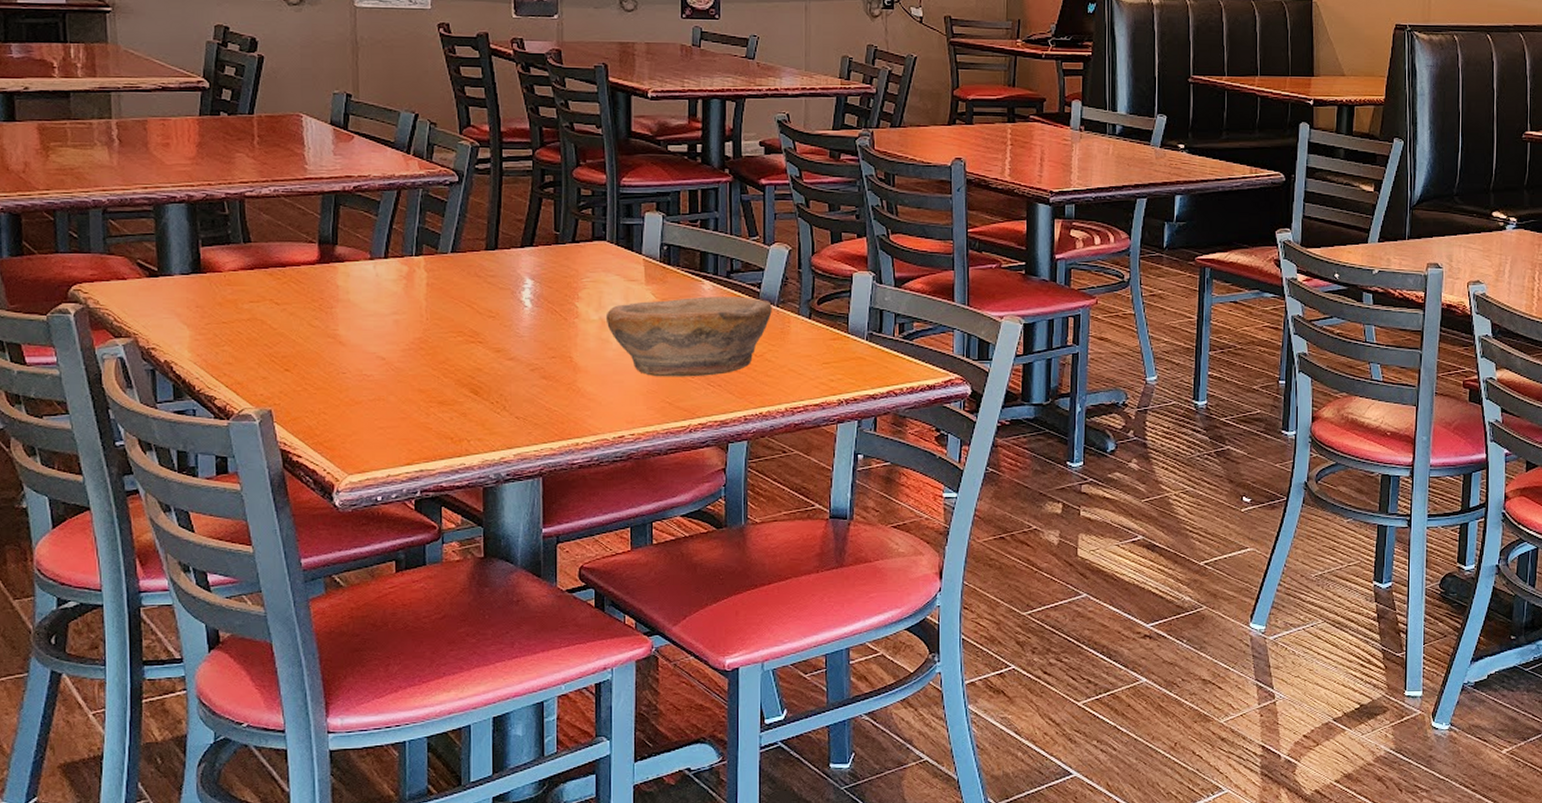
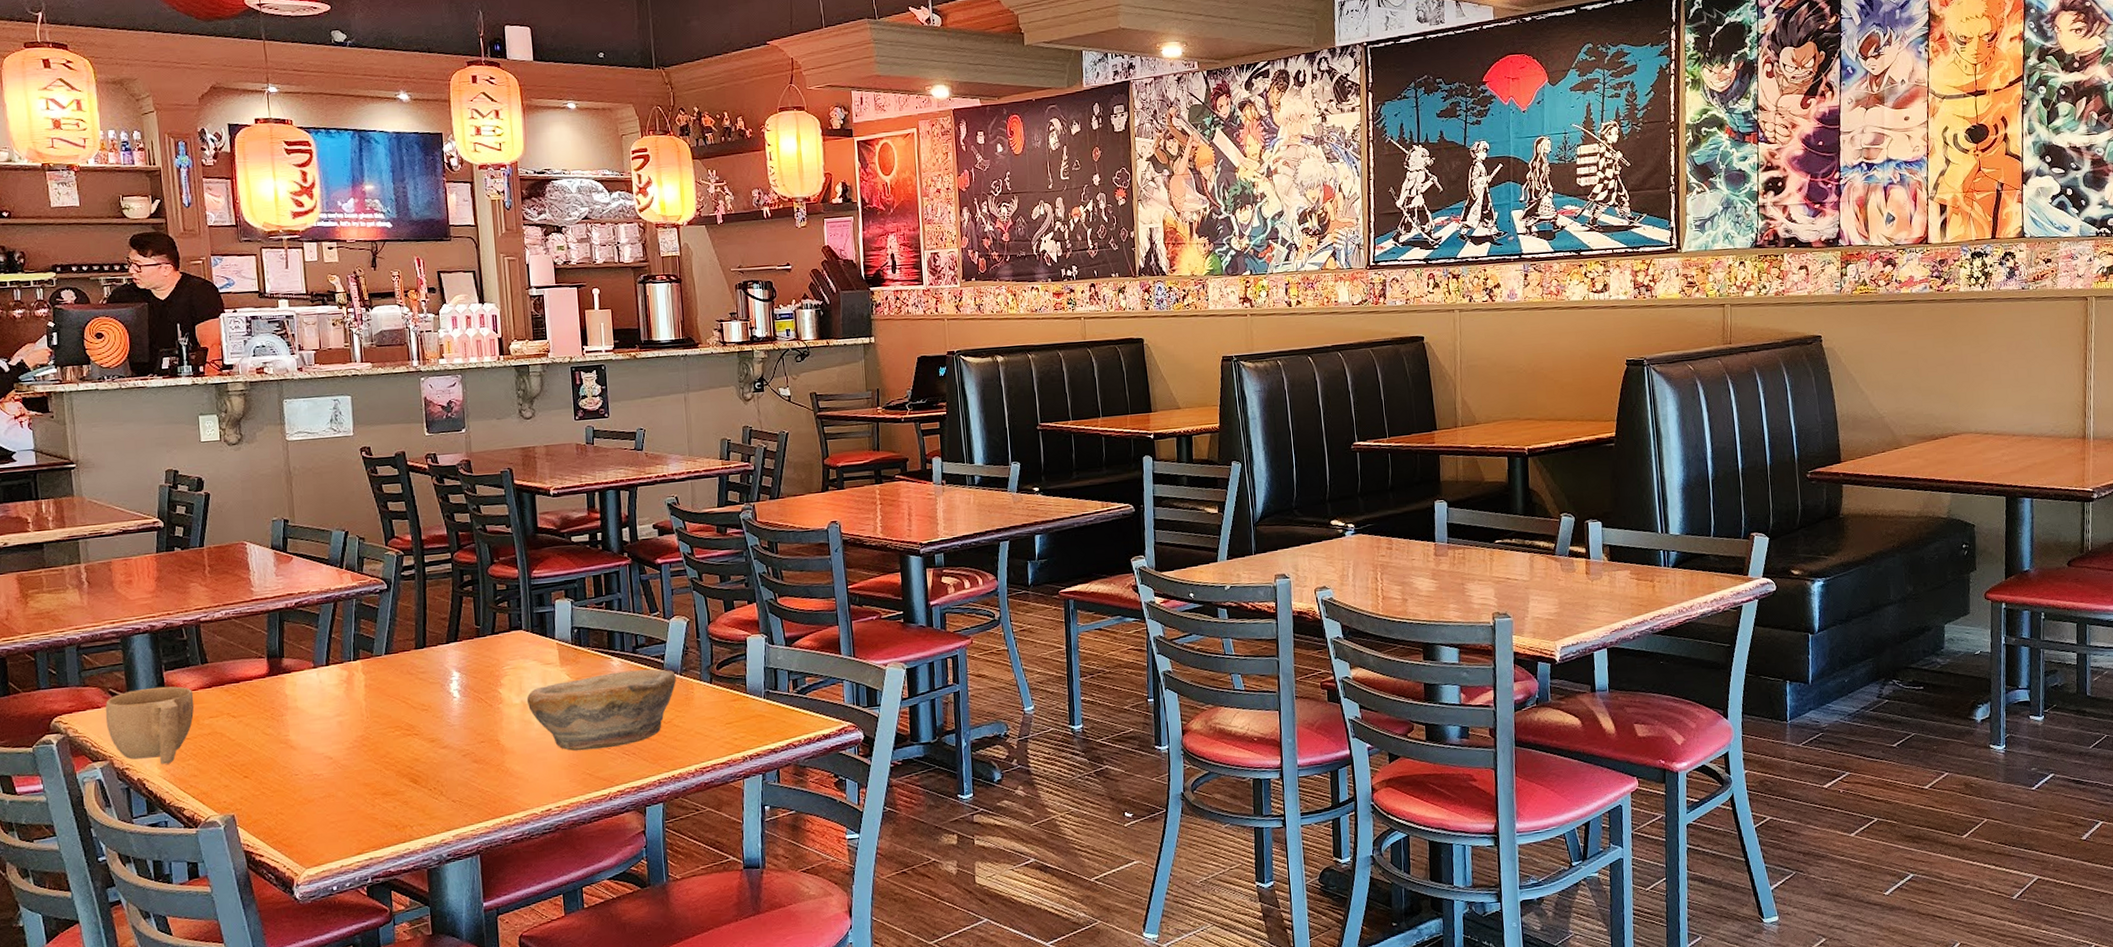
cup: none [131,263,233,348] -> present [105,686,195,765]

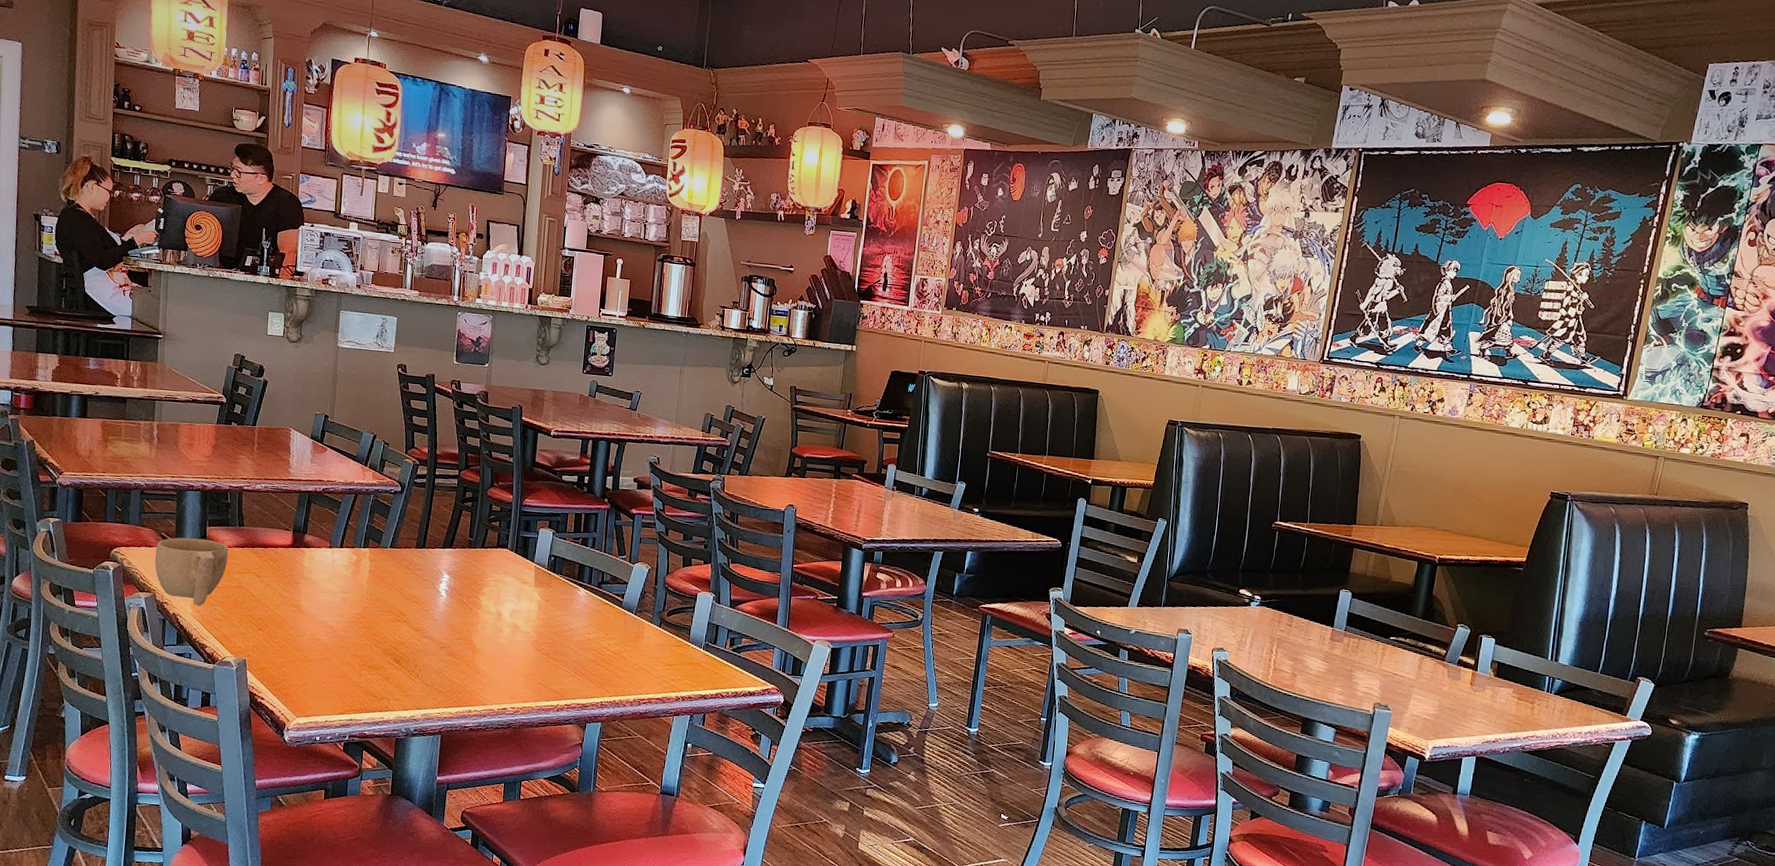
bowl: present [526,669,676,751] -> none [501,600,631,667]

